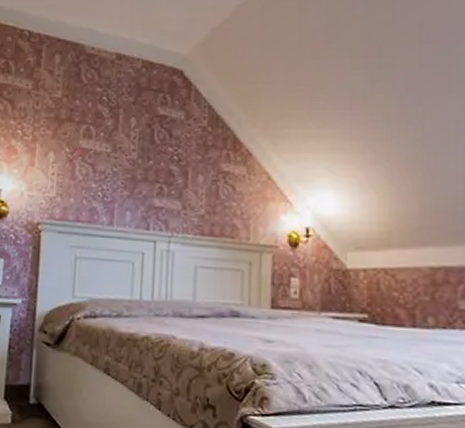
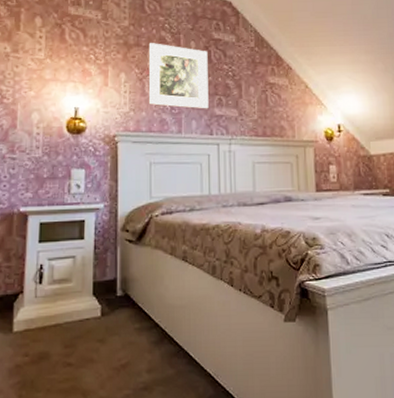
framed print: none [78,118,150,199] -> present [148,43,209,109]

